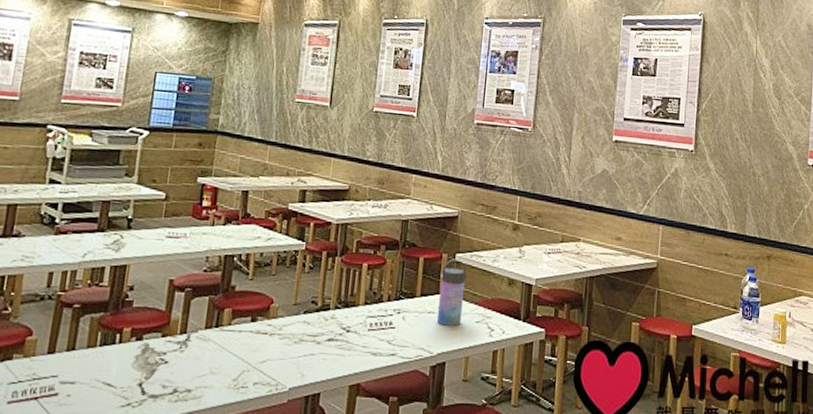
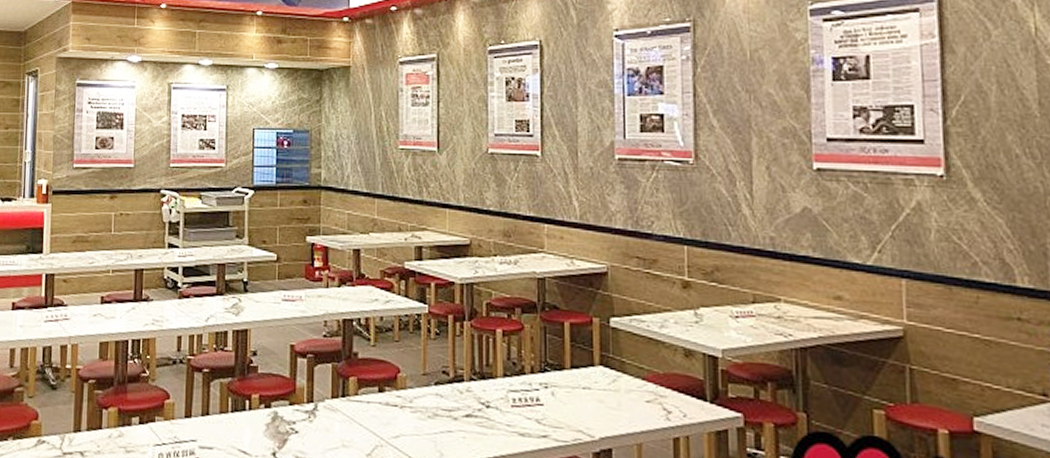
water bottle: present [436,258,467,326] -> none [593,323,627,406]

